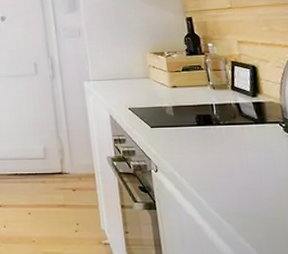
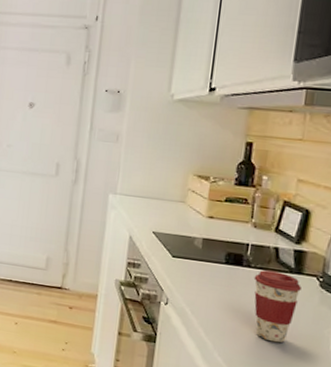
coffee cup: none [225,124,270,190] -> present [253,270,301,343]

